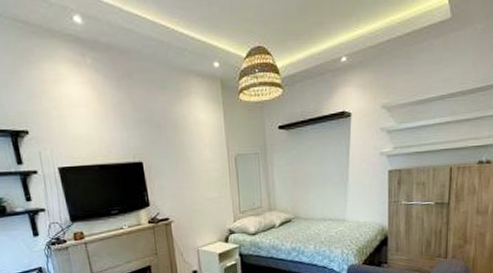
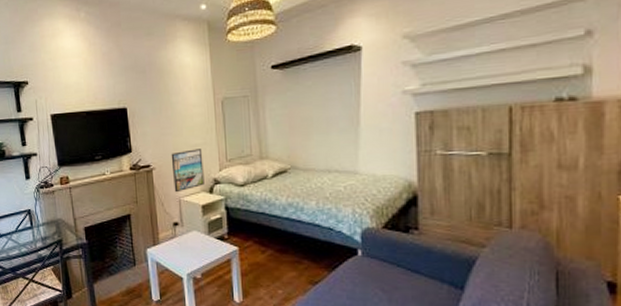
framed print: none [188,202,221,243] -> present [171,149,205,193]

